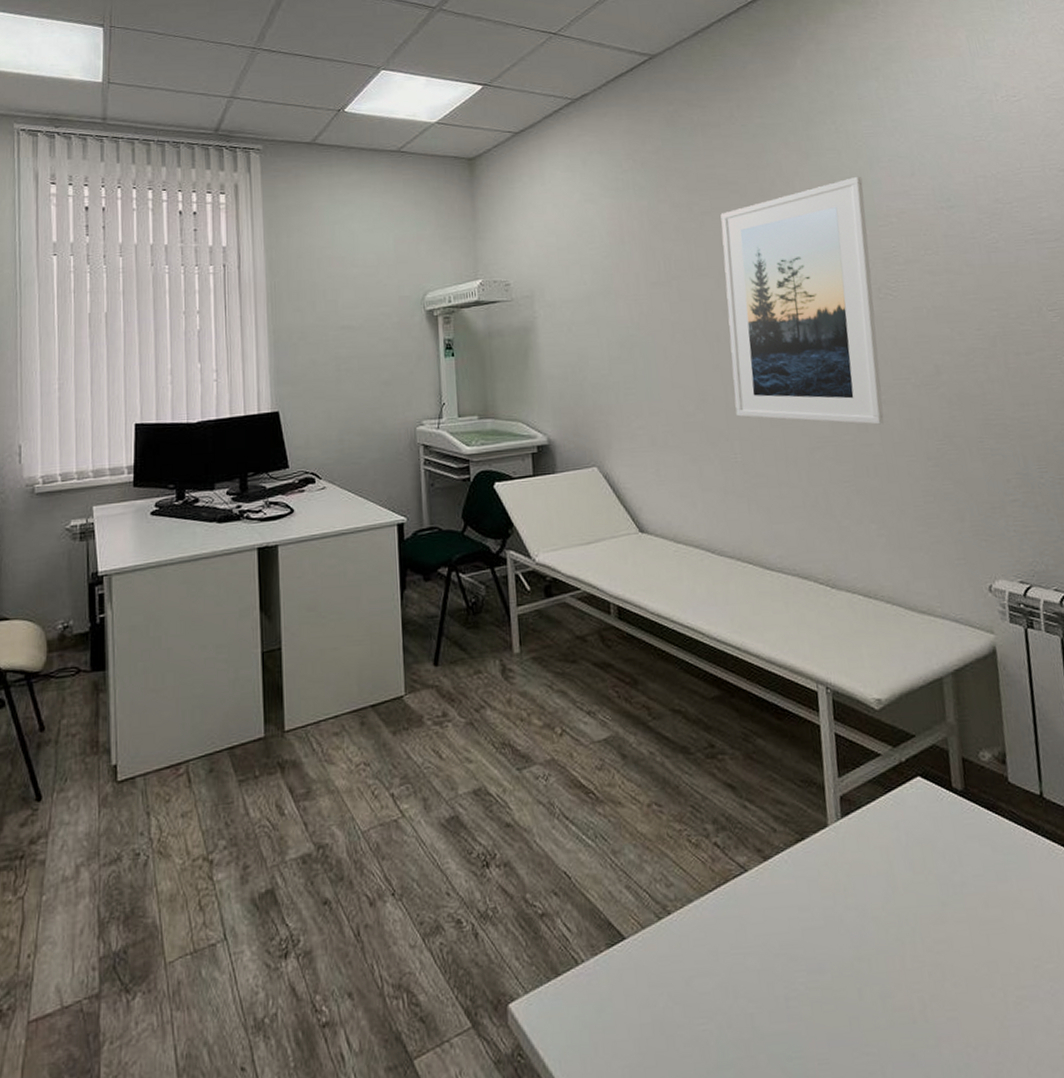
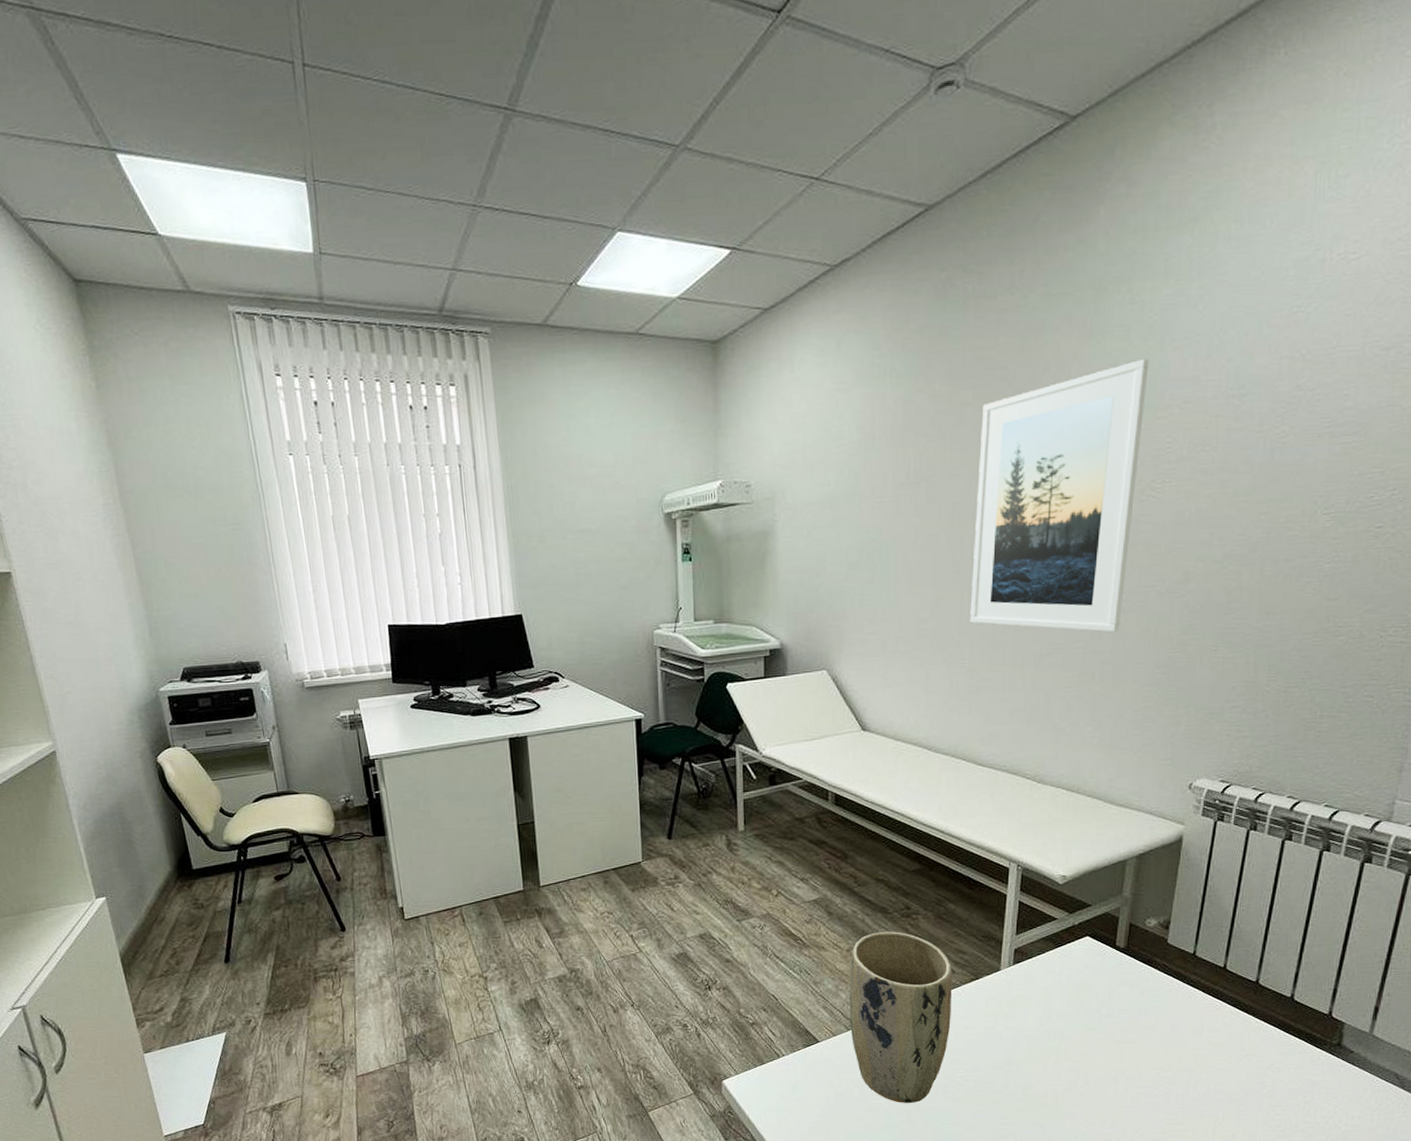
plant pot: none [653,778,782,1028] -> present [848,931,953,1103]

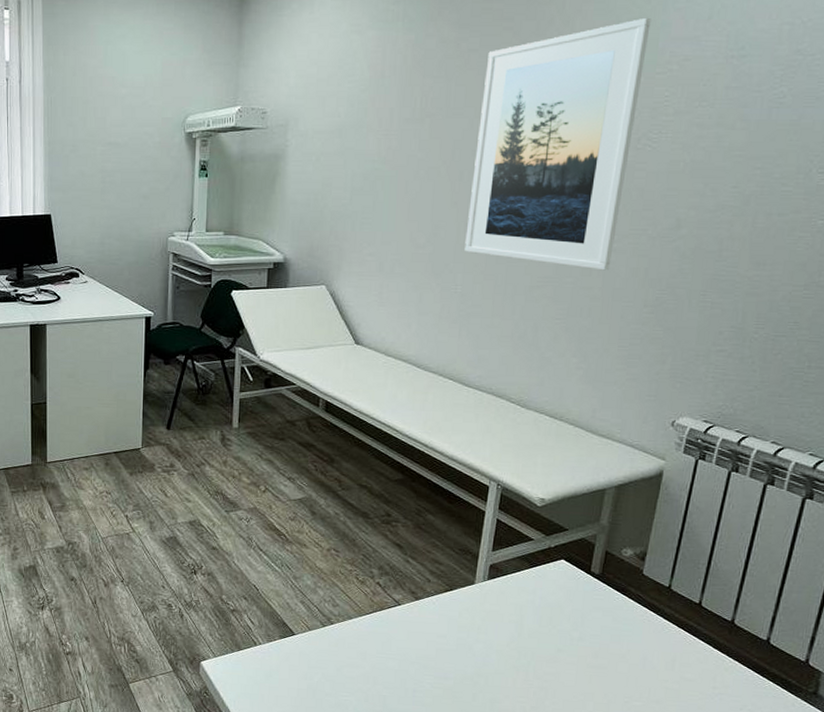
plant pot: present [848,931,953,1103] -> none [325,535,428,704]

